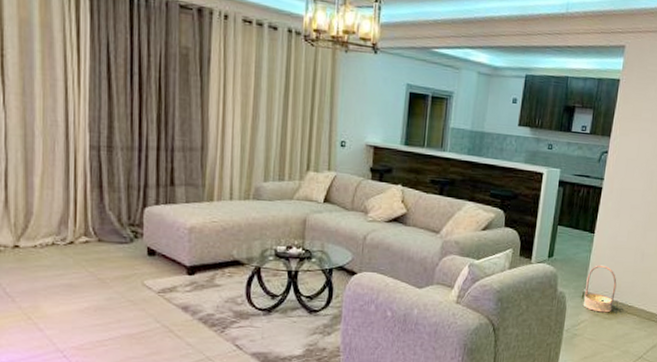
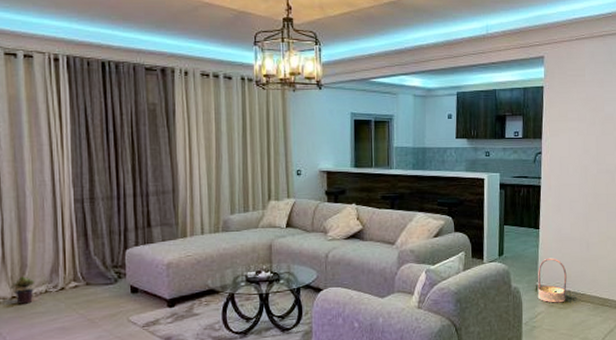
potted plant: none [12,225,41,255] -> present [10,277,35,304]

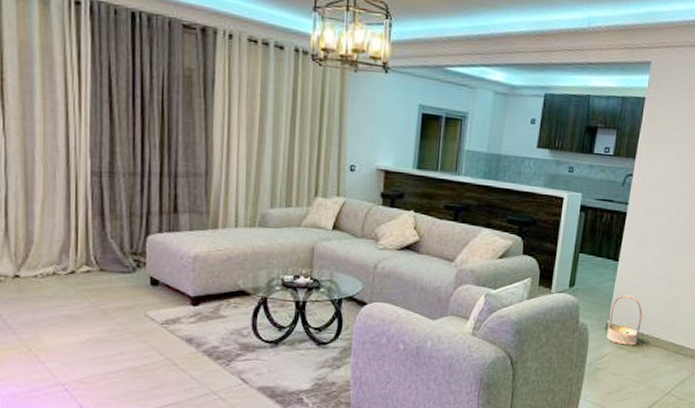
potted plant: present [10,277,35,304] -> none [12,254,42,285]

